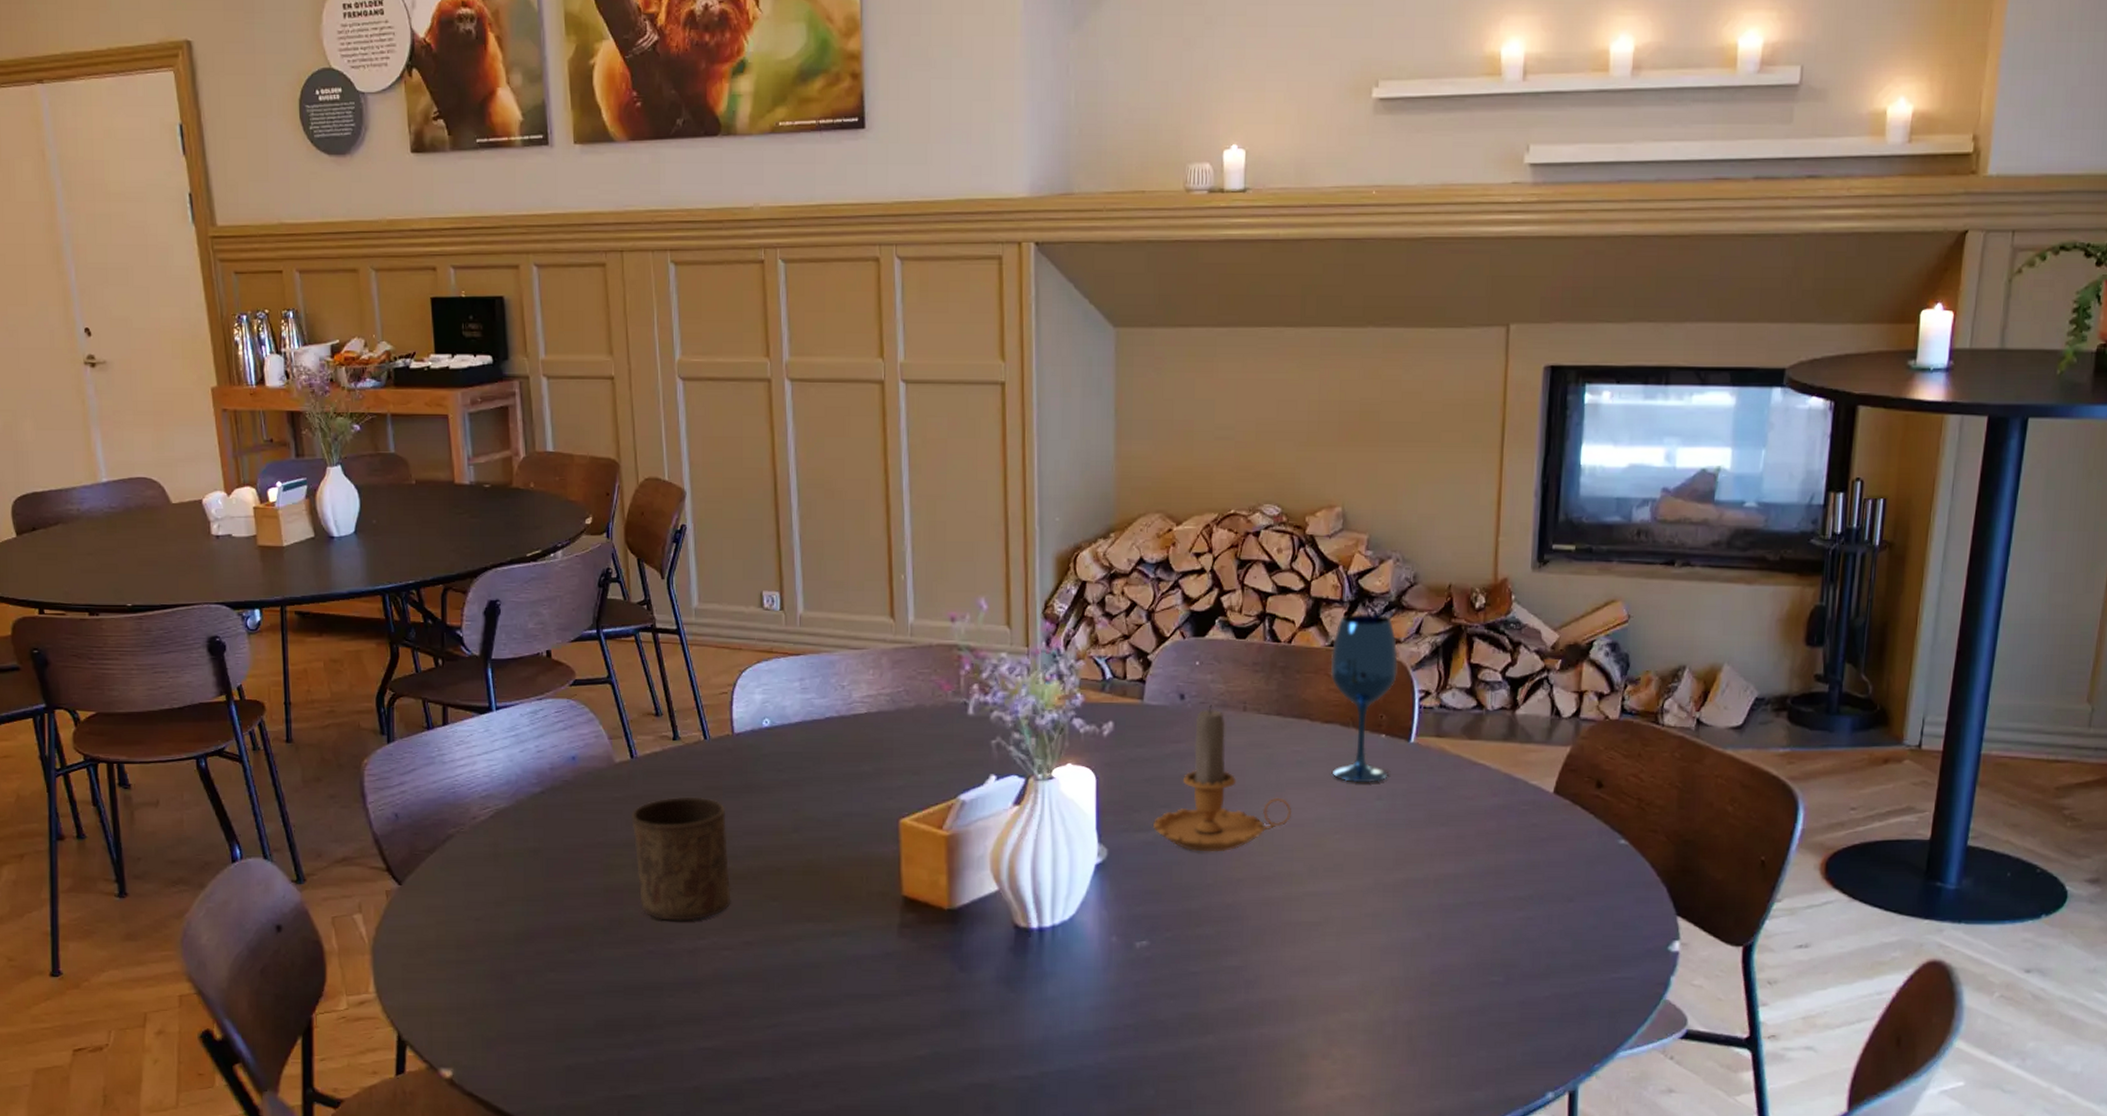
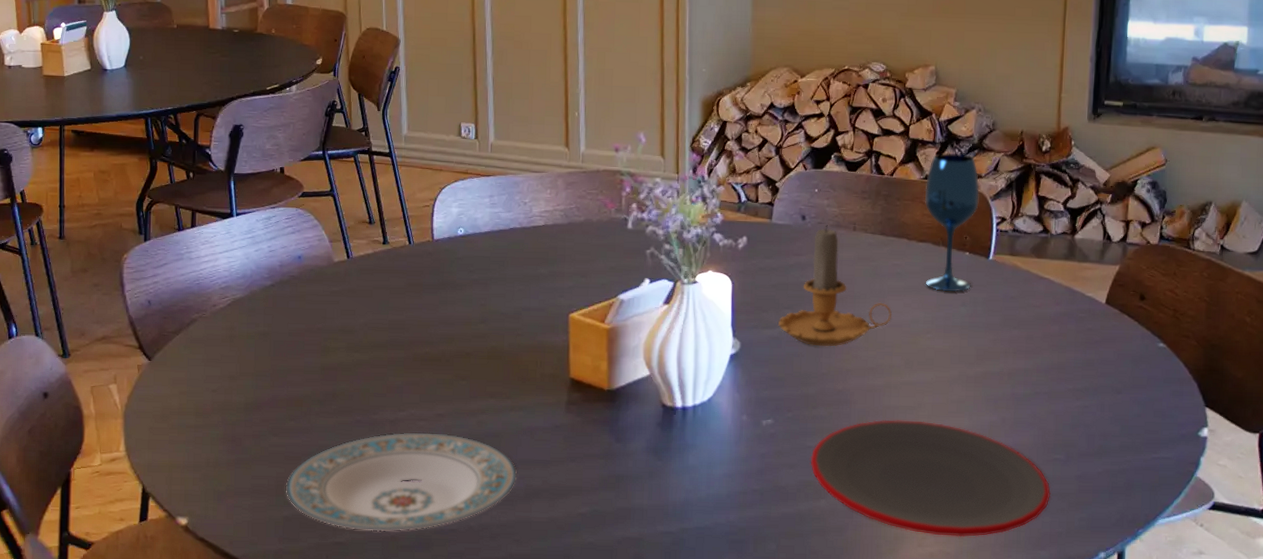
plate: none [566,964,842,1082] -> present [285,432,517,532]
cup: present [630,796,731,921] -> none [345,291,427,396]
plate: none [1194,938,1488,1077] -> present [810,419,1051,537]

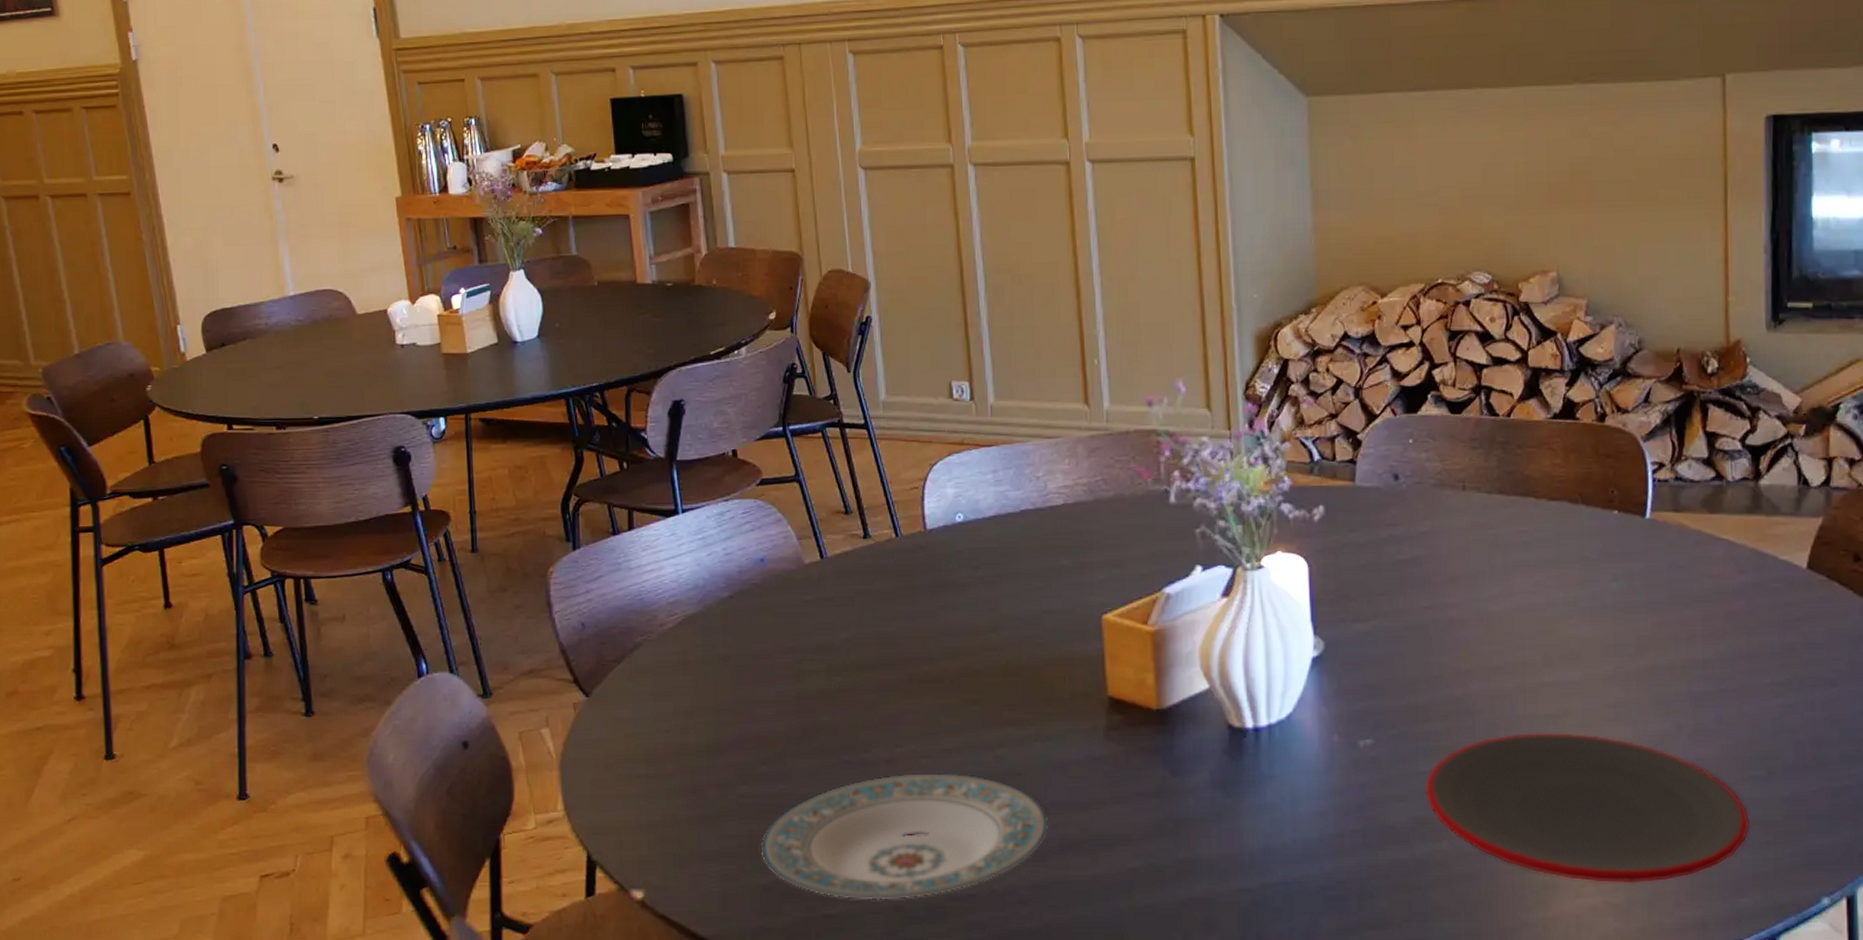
candle: present [778,225,893,347] -> none [1372,485,1522,642]
wineglass: present [924,152,980,292] -> none [1553,382,1627,564]

